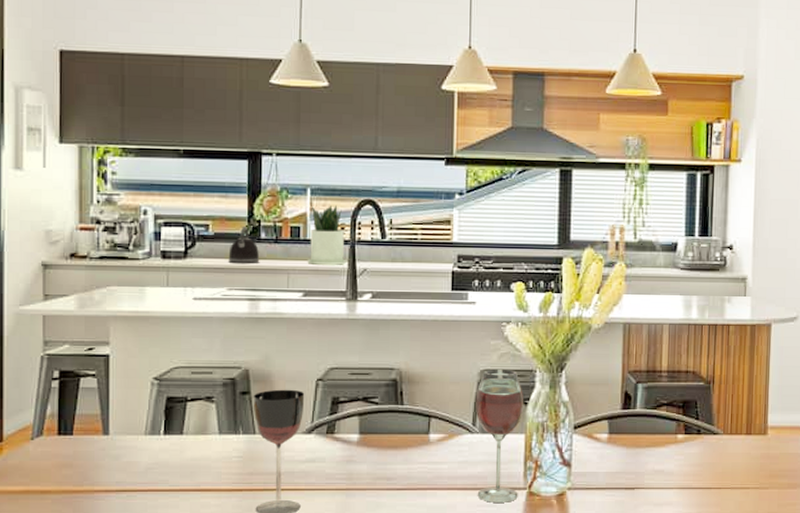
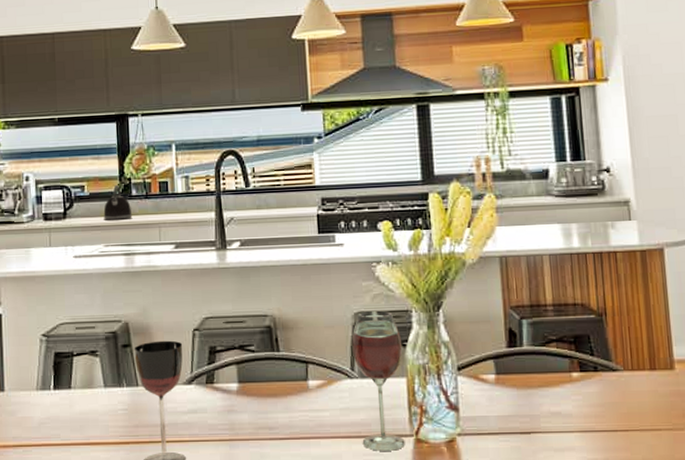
planter: present [307,205,347,266] -> none [176,158,215,218]

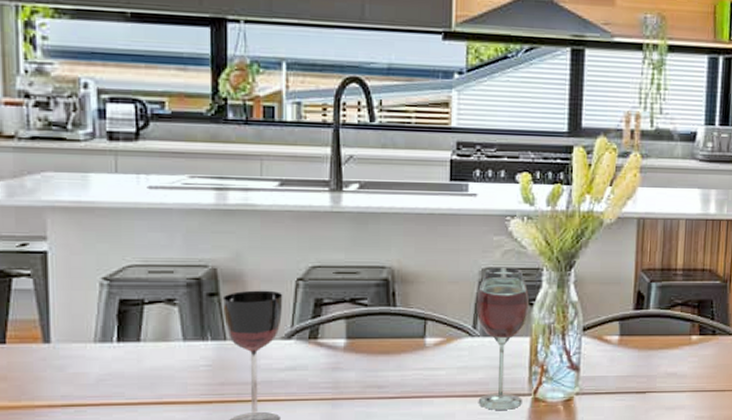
kettle: present [103,184,133,222] -> none [189,104,227,149]

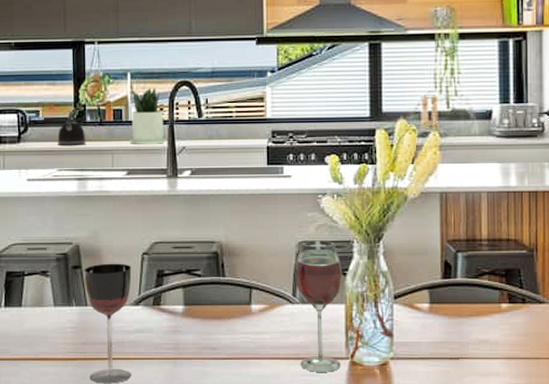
kettle: none [189,104,227,149] -> present [57,110,86,147]
planter: none [283,82,331,152] -> present [130,87,167,145]

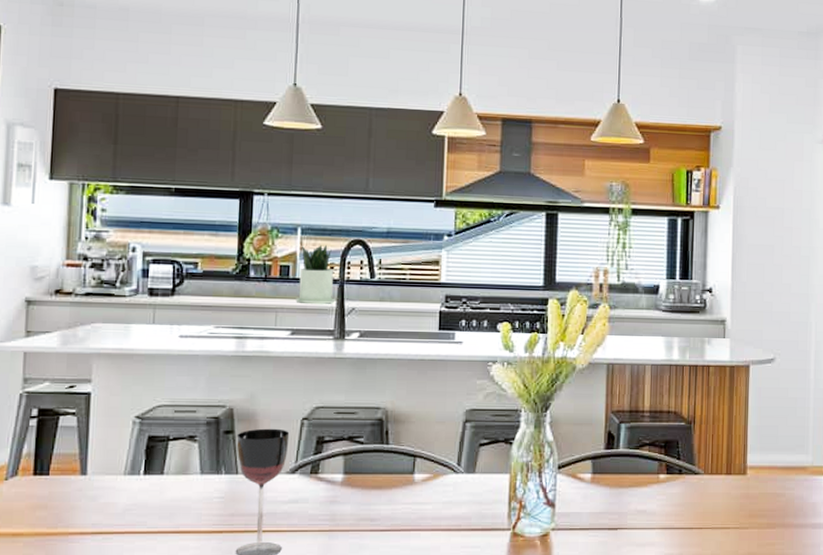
kettle: present [57,110,86,147] -> none [216,264,248,303]
wineglass: present [295,240,343,372] -> none [460,408,509,544]

